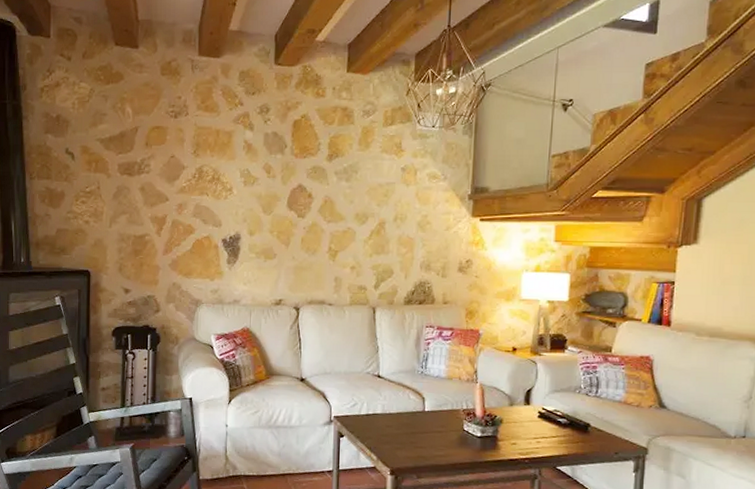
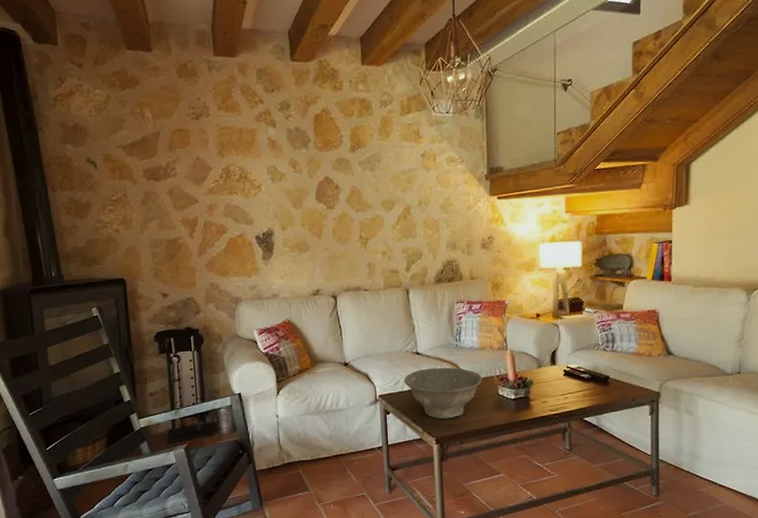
bowl: none [362,393,448,450] -> present [404,367,483,419]

